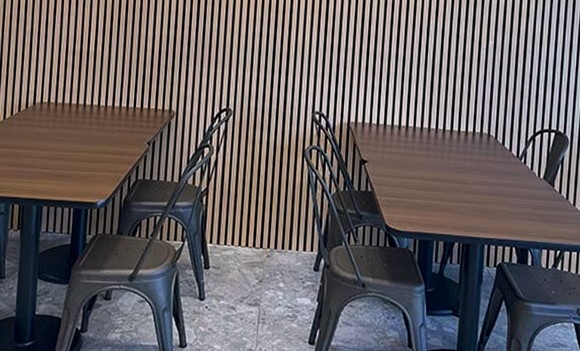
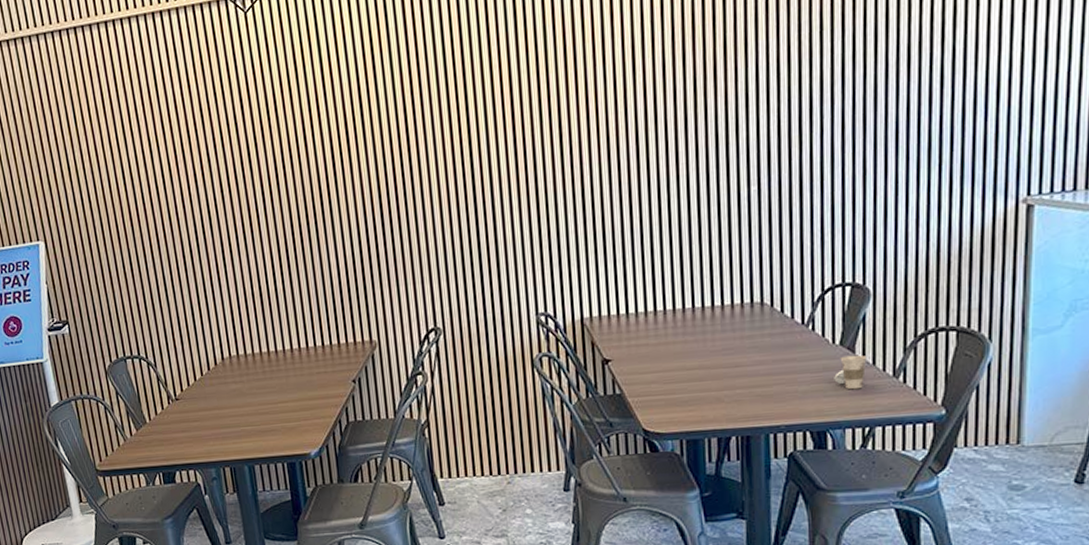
cup: none [537,188,562,218] -> present [834,355,867,390]

